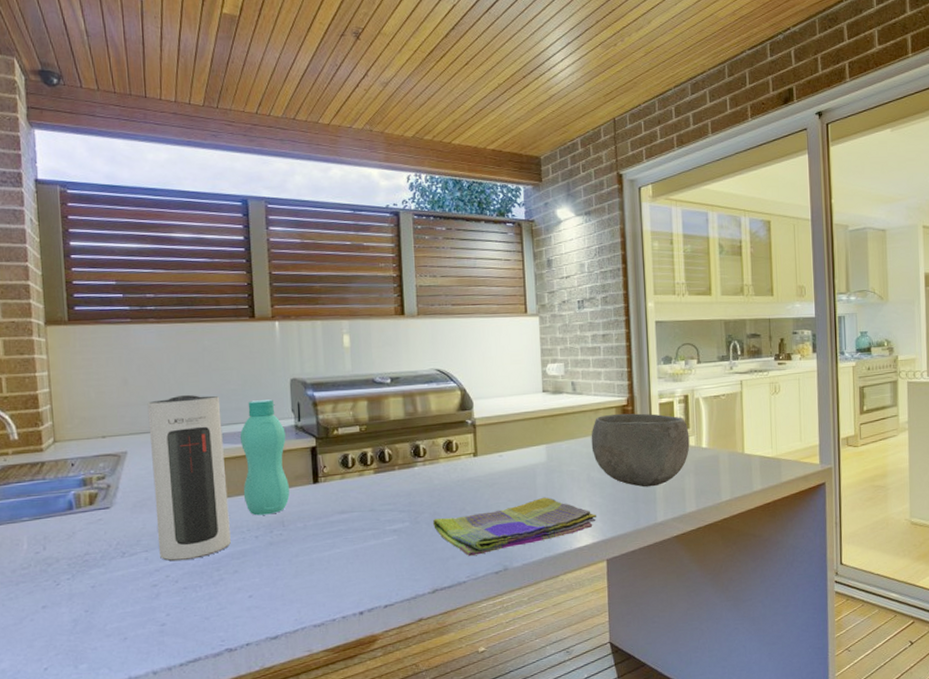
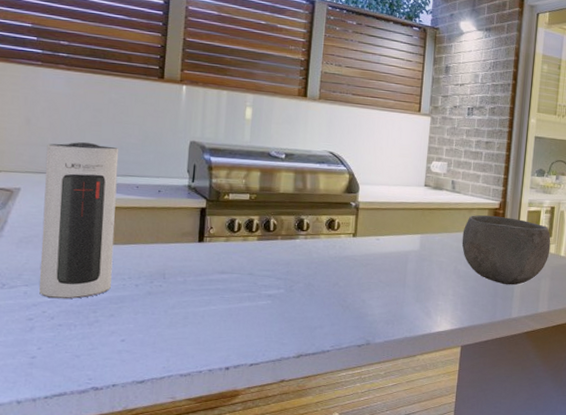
bottle: present [239,399,290,516] -> none [129,156,179,266]
dish towel: present [433,497,596,556] -> none [307,282,457,328]

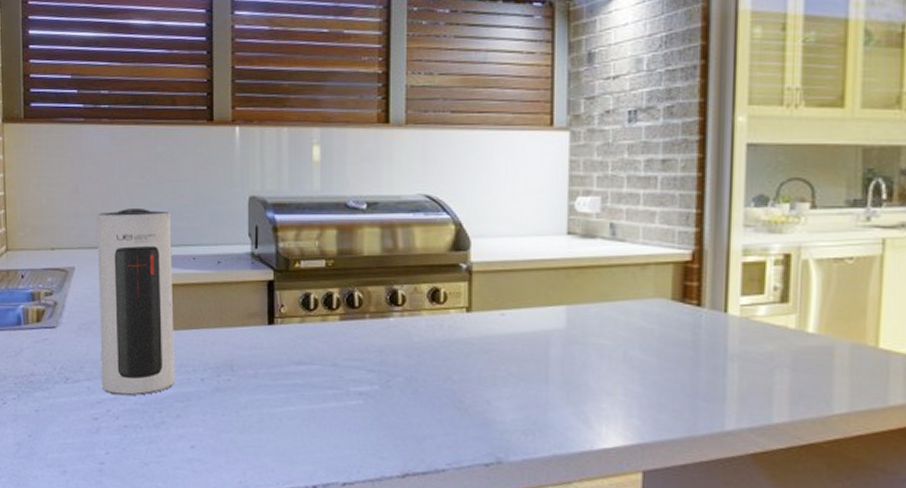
bowl: present [461,215,551,286] -> none [632,272,788,380]

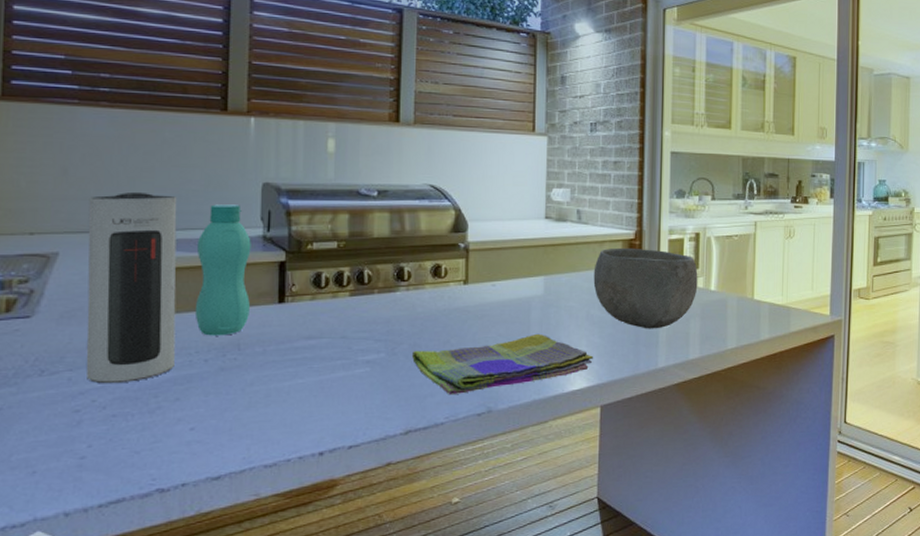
bottle: none [190,220,241,356] -> present [194,204,251,336]
dish towel: none [409,375,632,439] -> present [412,333,593,394]
bowl: none [632,272,788,380] -> present [593,247,698,329]

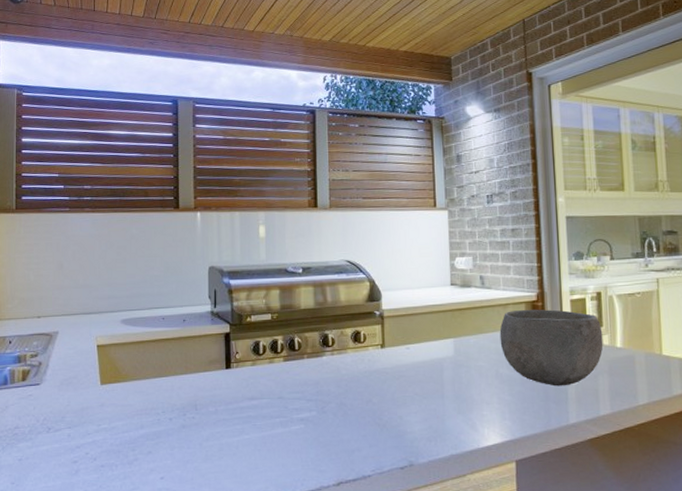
speaker: present [85,191,178,384] -> none [79,279,147,439]
bottle: present [194,204,251,336] -> none [160,286,203,398]
dish towel: present [412,333,593,394] -> none [340,392,505,449]

